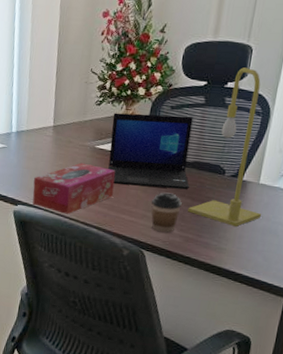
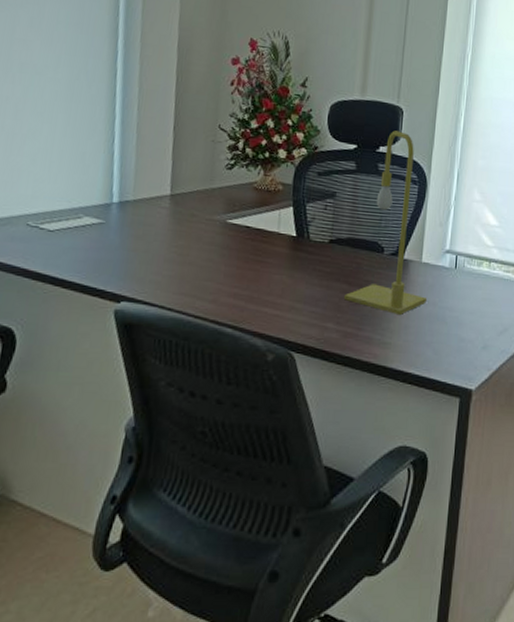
tissue box: present [32,162,116,214] -> none [142,242,254,311]
laptop: present [108,112,193,190] -> none [244,179,344,273]
coffee cup: present [151,192,182,233] -> none [299,276,337,328]

